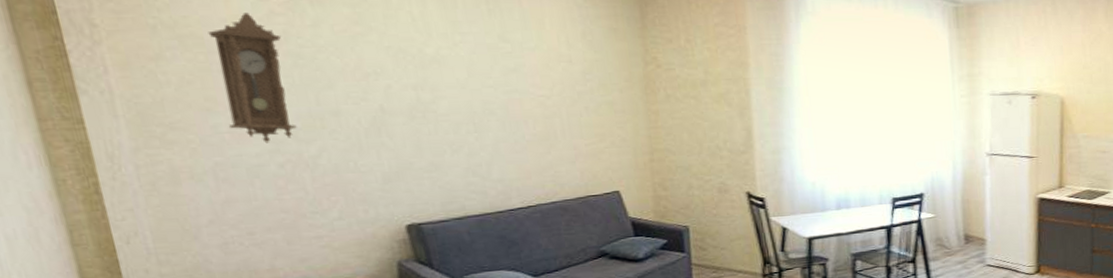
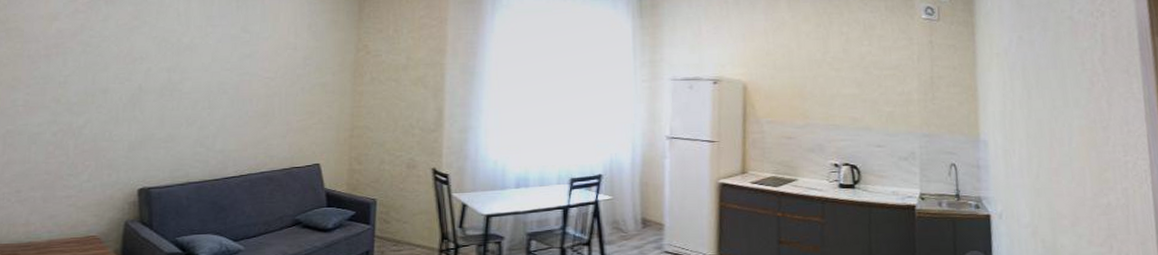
pendulum clock: present [208,12,297,144] -> none [25,11,79,115]

